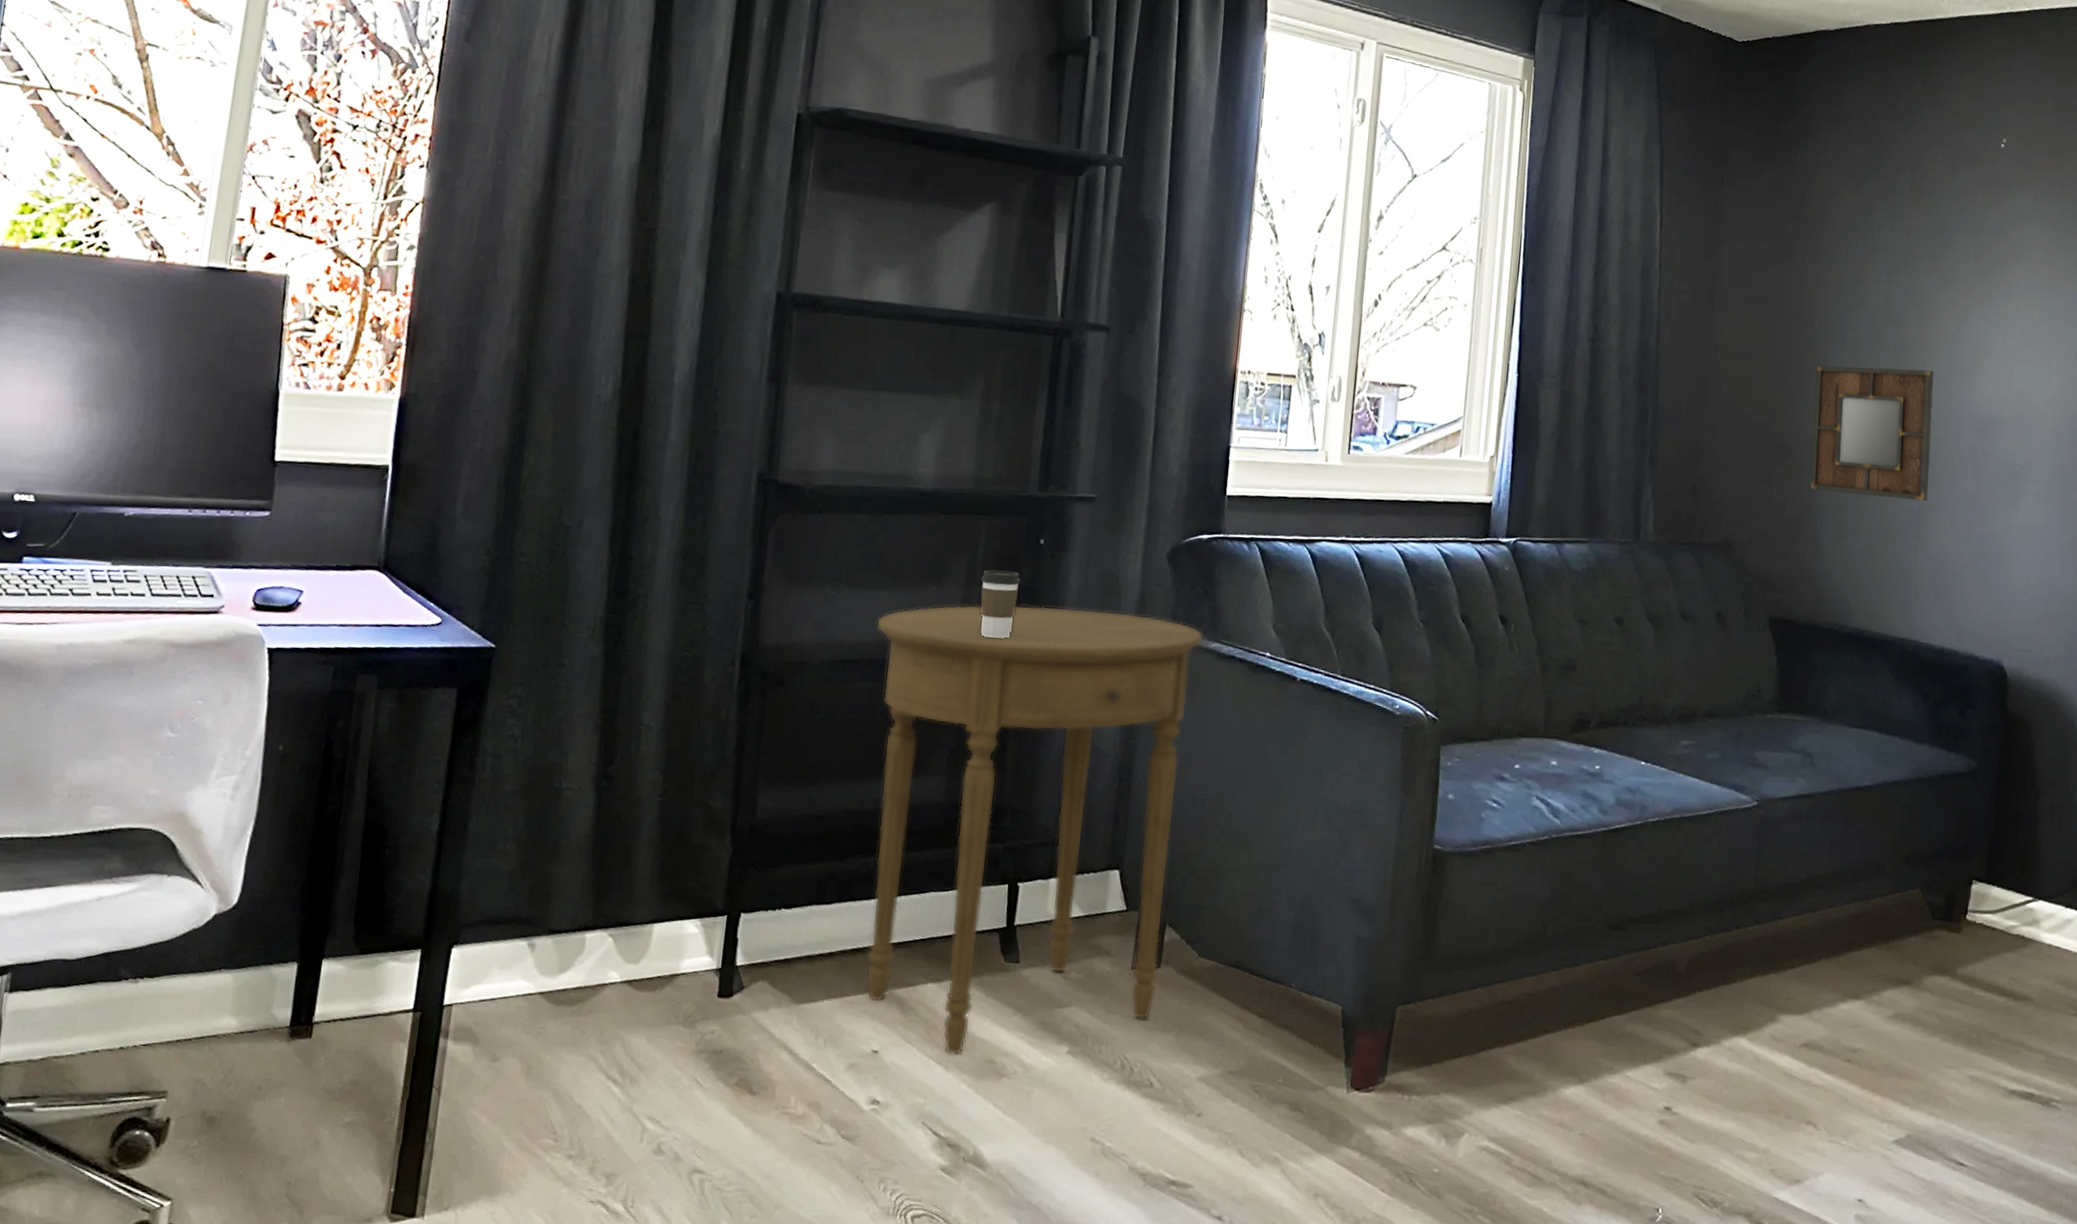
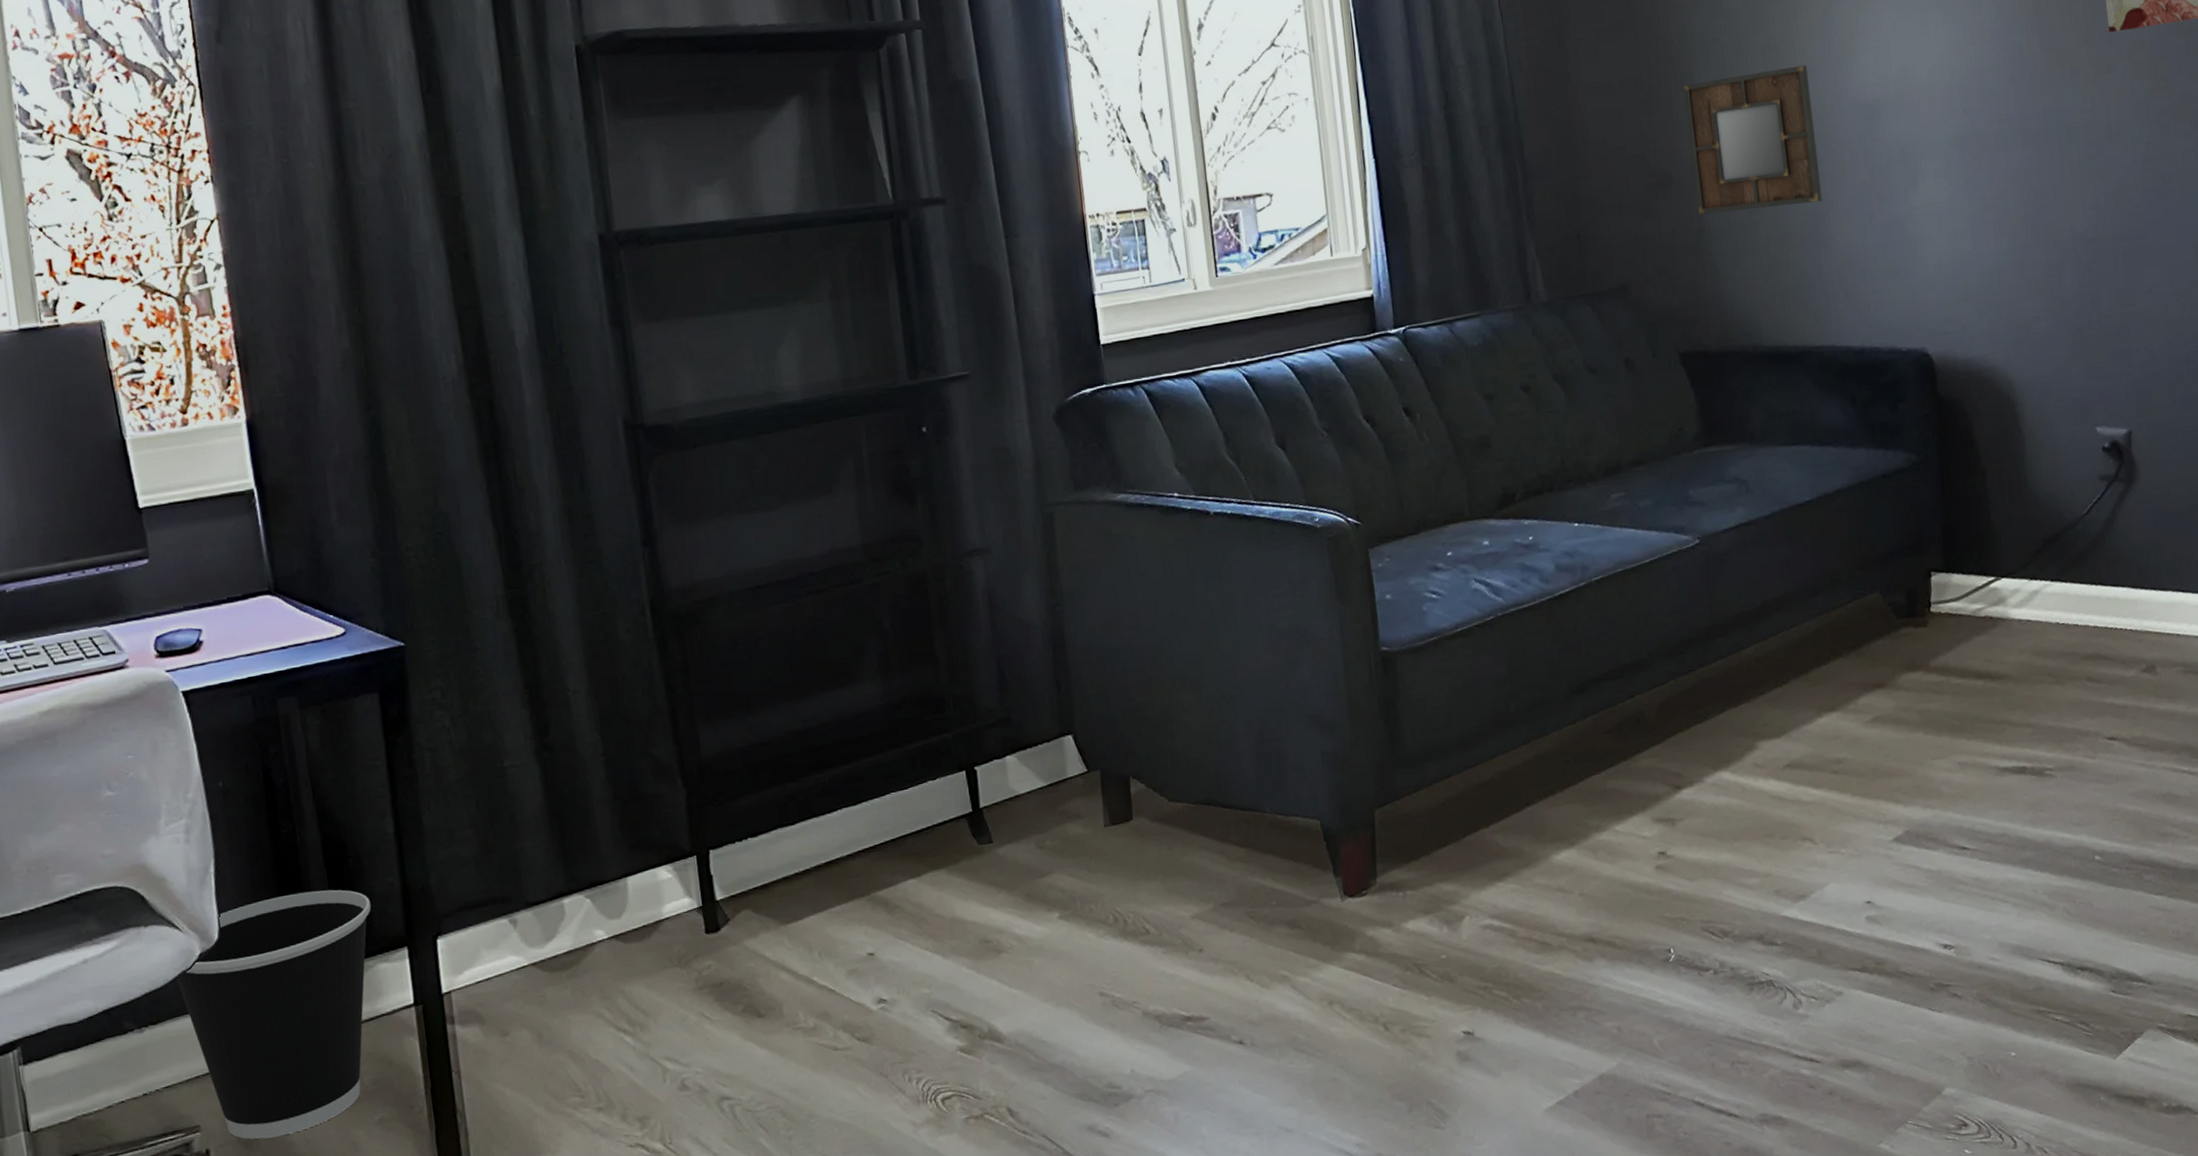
wastebasket: none [184,872,397,1120] -> present [177,889,371,1140]
side table: present [866,604,1203,1056] -> none [776,480,1134,943]
coffee cup: present [979,570,1020,639] -> none [870,465,914,536]

